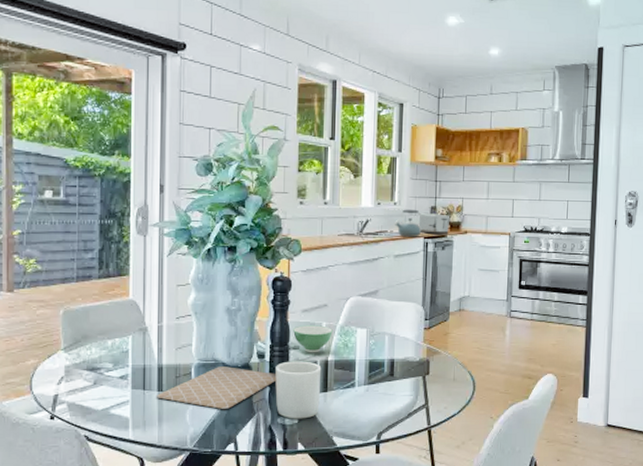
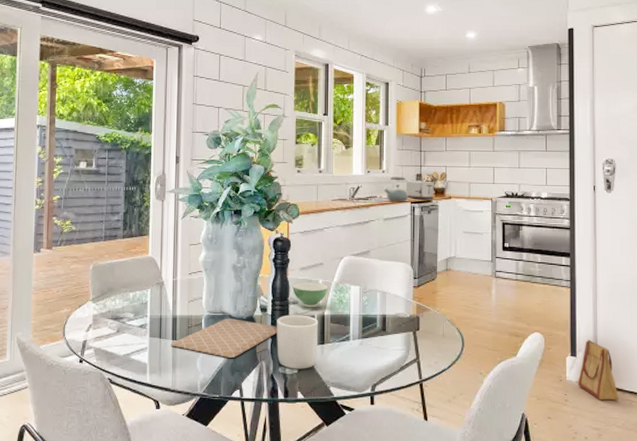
shopping bag: none [587,379,628,441] -> present [577,339,619,401]

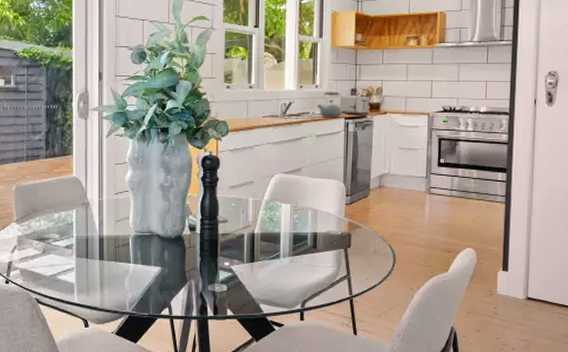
placemat: present [171,318,278,358] -> none [99,238,207,277]
mug: present [276,315,319,369] -> none [206,233,249,287]
bowl: present [292,282,328,308] -> none [222,201,259,227]
shopping bag: present [577,339,619,401] -> none [507,254,548,313]

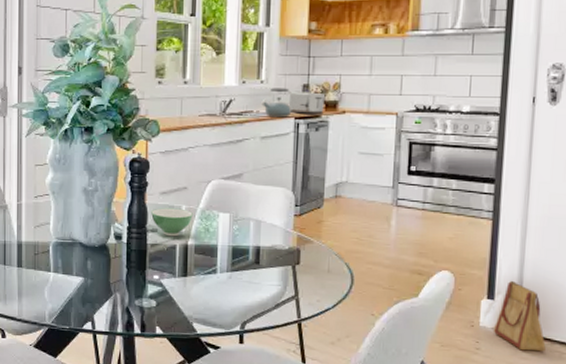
bowl: none [222,201,259,227] -> present [151,208,193,237]
shopping bag: none [507,254,548,313] -> present [493,280,546,352]

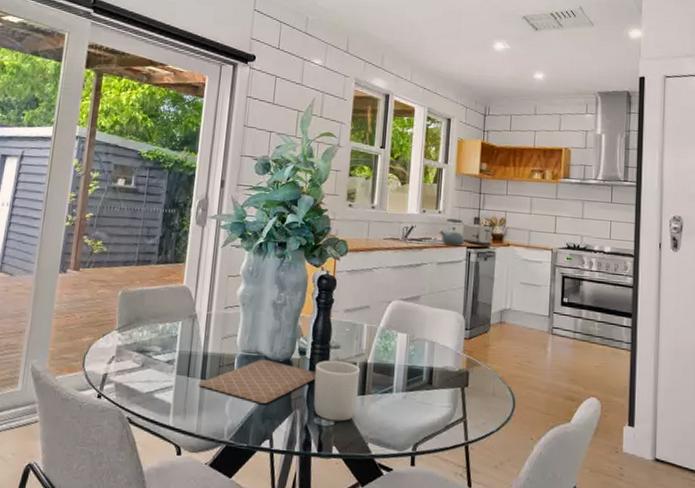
placemat: none [17,246,134,288] -> present [199,359,316,404]
mug: none [132,243,181,303] -> present [313,360,361,422]
bowl: present [151,208,193,237] -> none [335,325,374,355]
shopping bag: present [493,280,546,352] -> none [634,408,678,479]

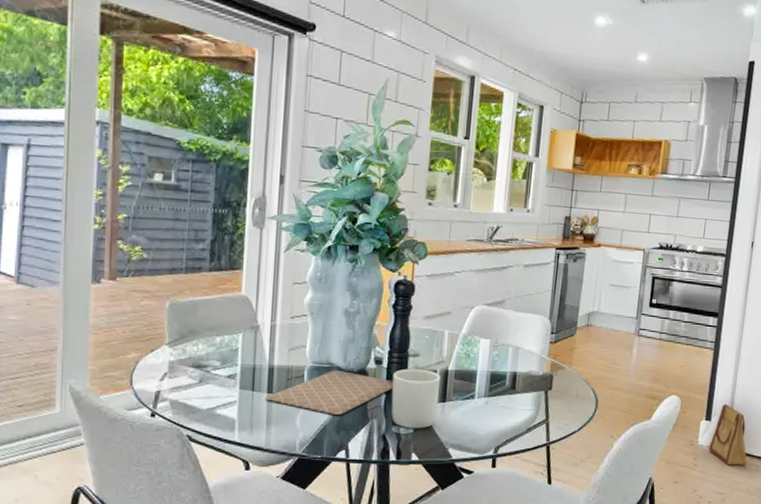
kettle: present [437,218,465,246] -> none [525,217,554,248]
toaster: present [462,223,492,246] -> none [551,223,584,246]
shopping bag: none [634,408,678,479] -> present [708,403,747,466]

